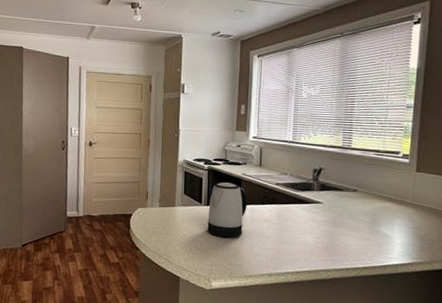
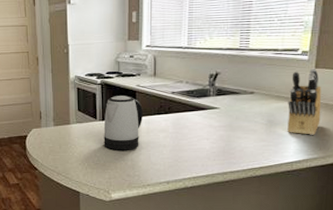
knife block: none [391,171,424,238] -> present [287,68,322,135]

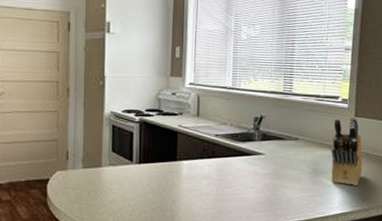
kettle: present [103,96,143,151] -> none [139,136,184,199]

